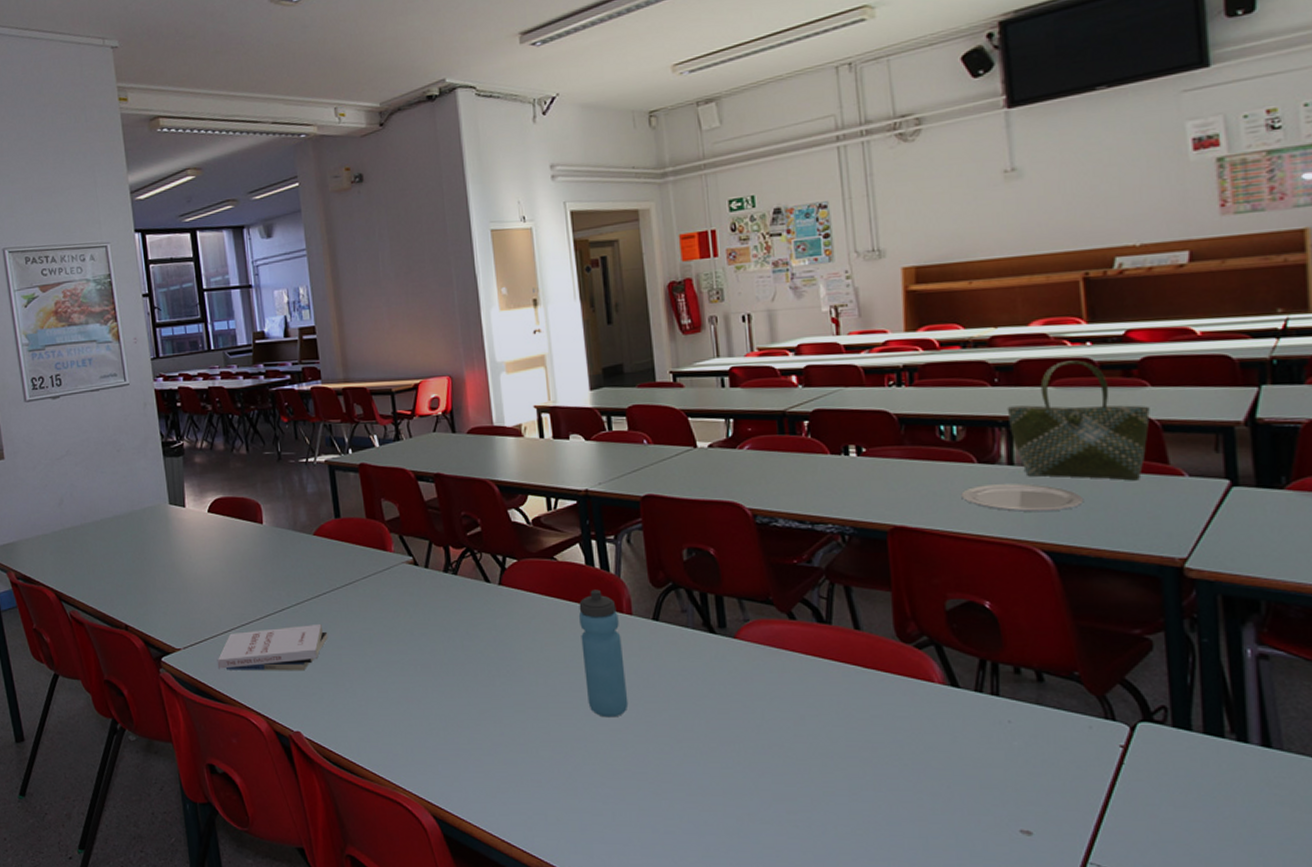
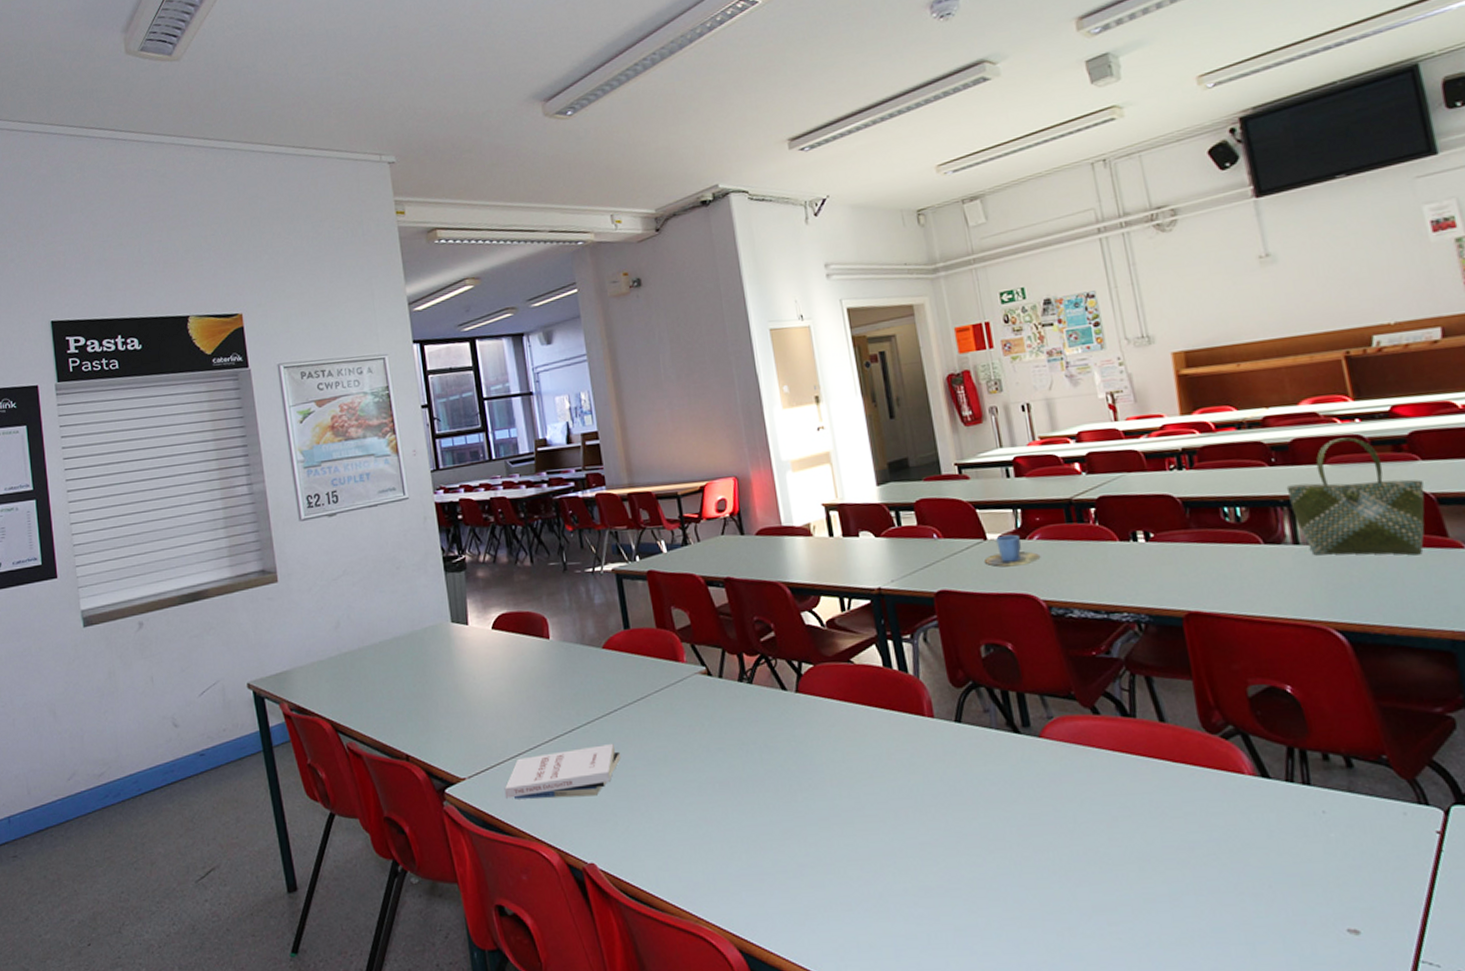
water bottle: present [578,589,629,718] -> none [879,692,937,830]
cup: none [693,443,750,475] -> present [985,534,1041,567]
plate: present [961,483,1084,513] -> none [1251,562,1371,592]

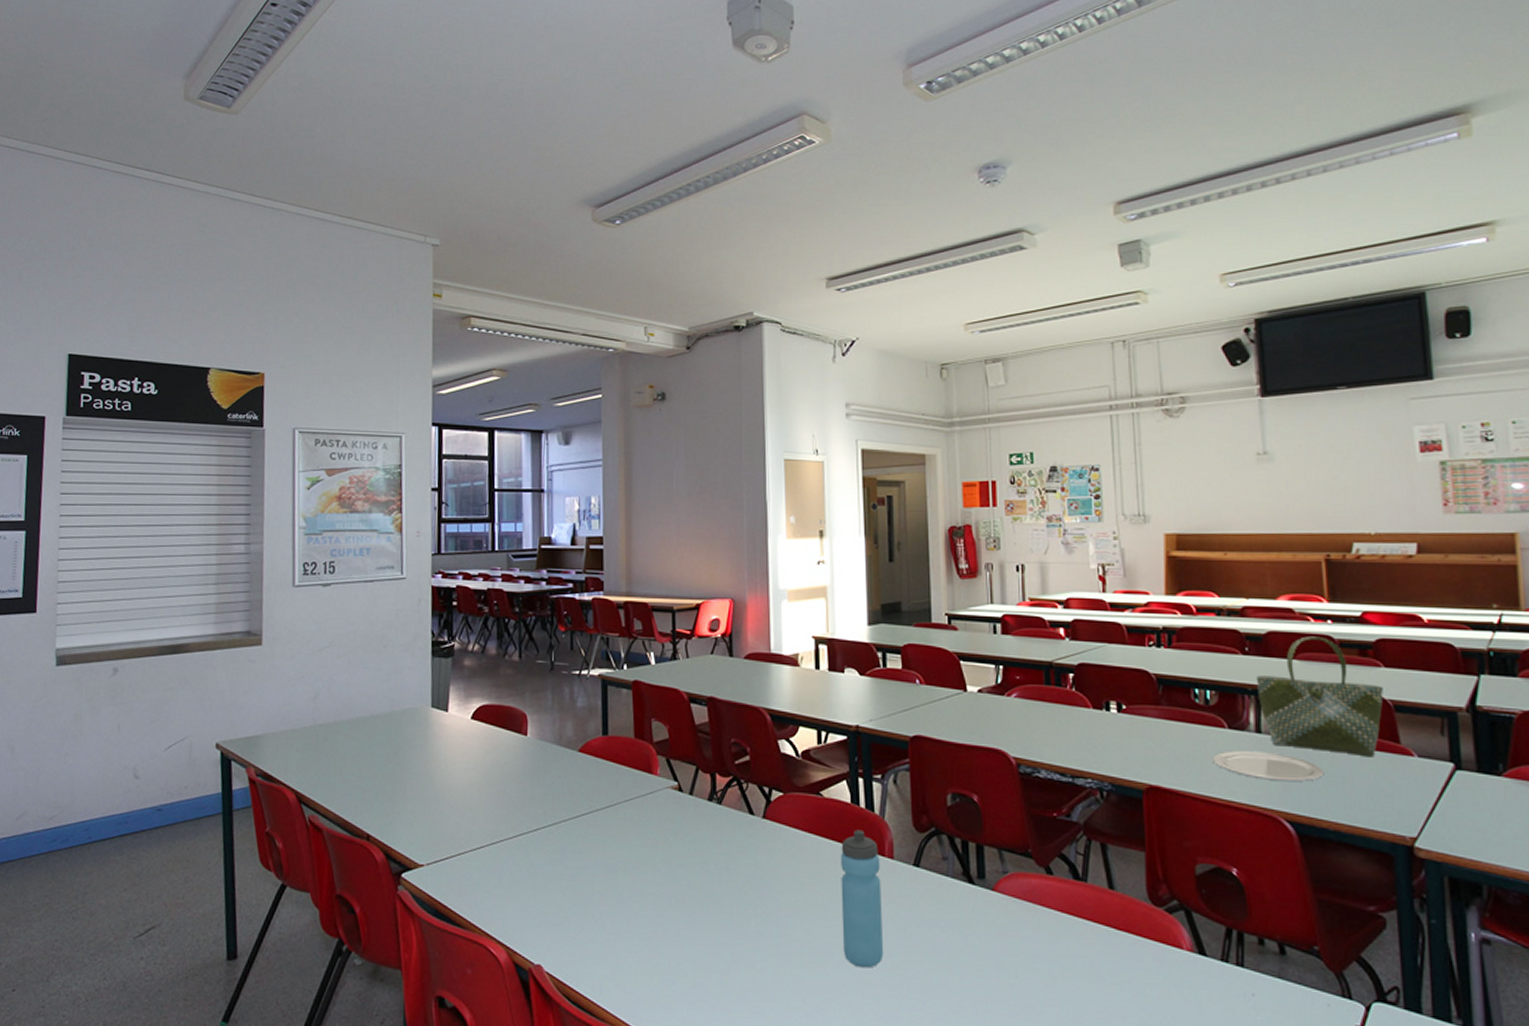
books: present [504,743,621,800] -> none [461,846,582,898]
water bottle: none [879,692,937,830] -> present [840,829,884,968]
cup: present [985,534,1041,567] -> none [962,689,1016,721]
plate: none [1251,562,1371,592] -> present [1213,751,1325,782]

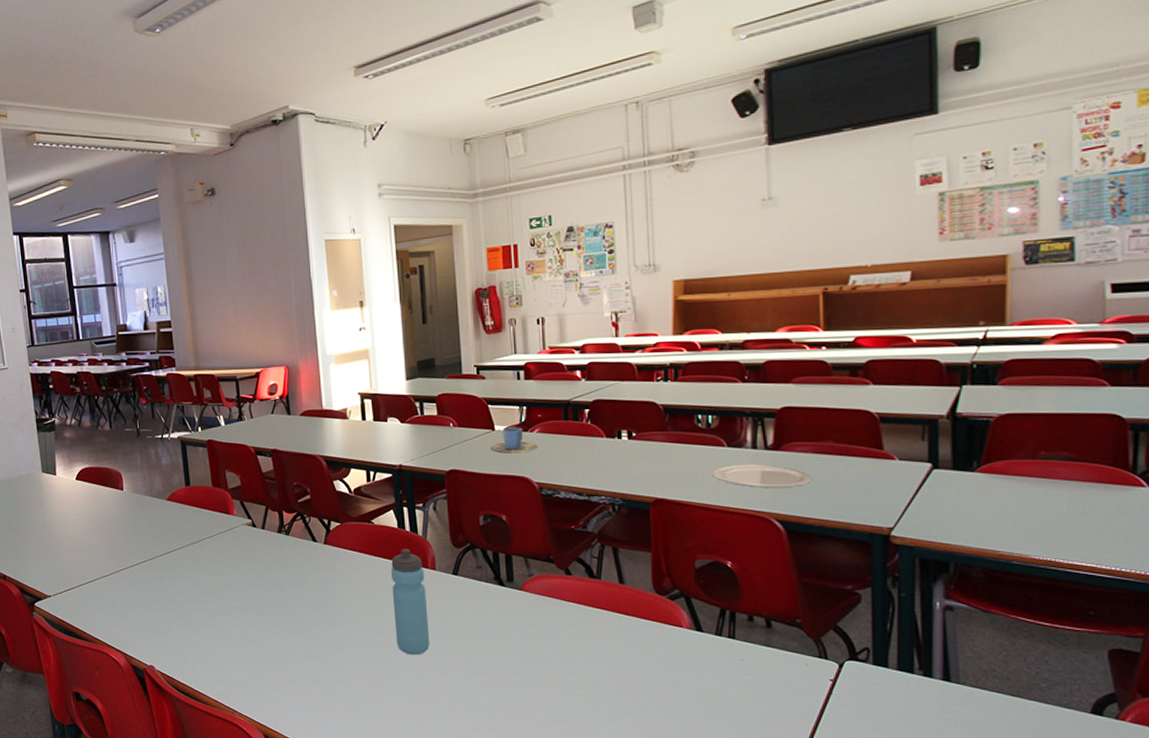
cup: none [962,689,1016,721] -> present [491,427,538,454]
shopping bag: present [1256,636,1384,758] -> none [754,362,871,463]

